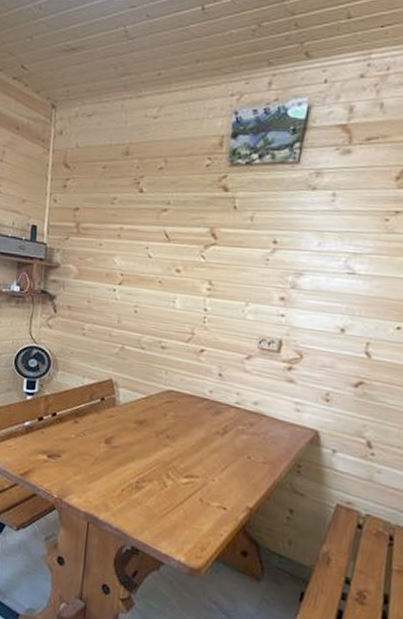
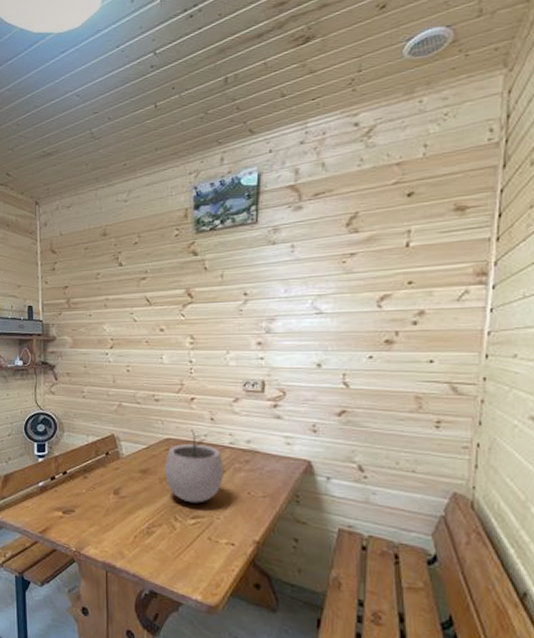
plant pot: none [162,384,226,462] -> present [164,430,223,503]

